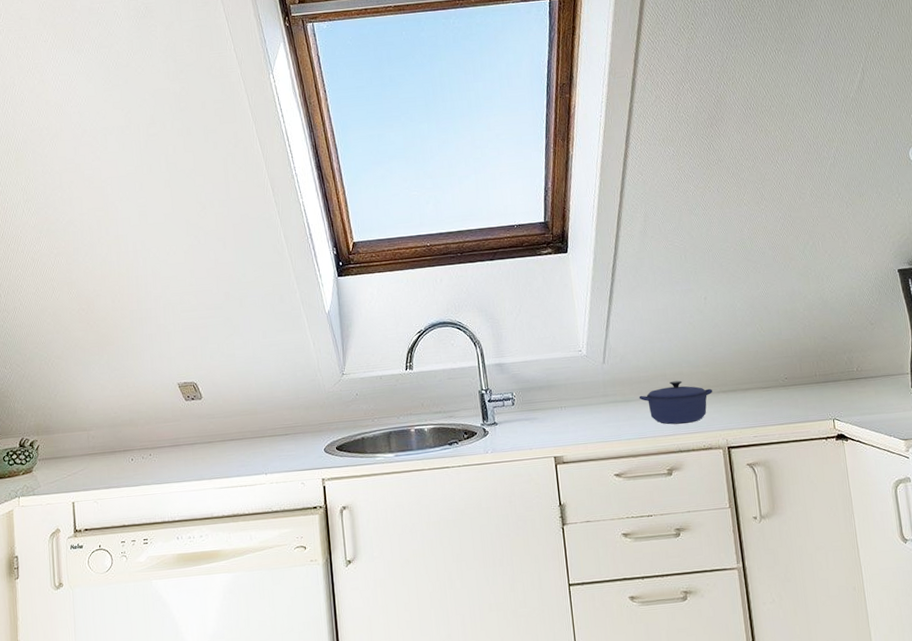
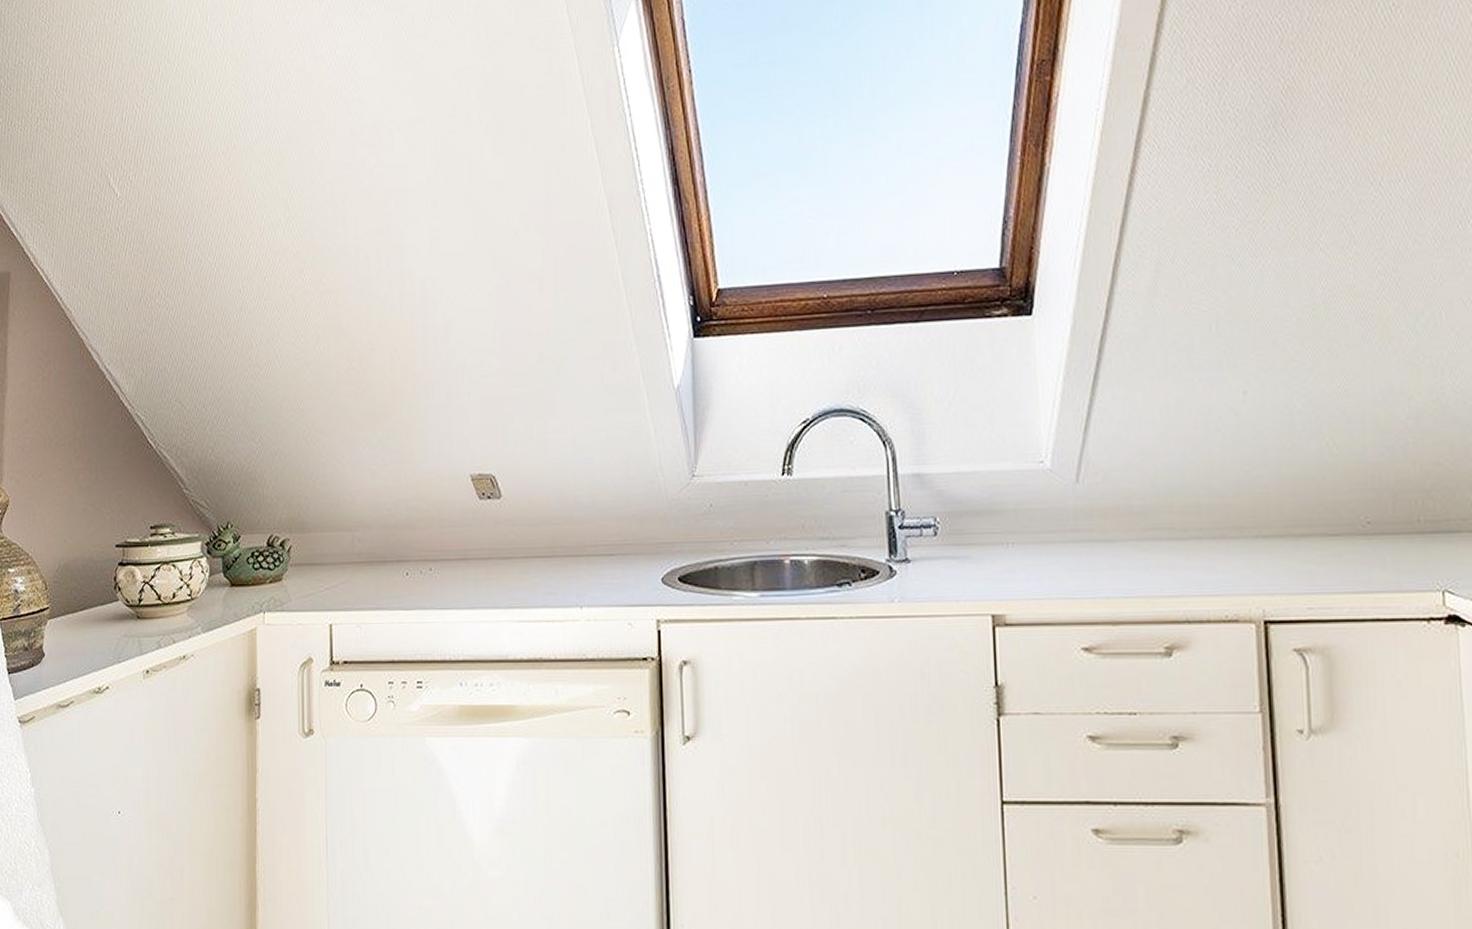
cooking pot: present [639,380,713,425] -> none [1128,514,1247,581]

